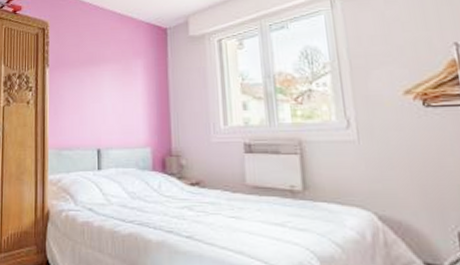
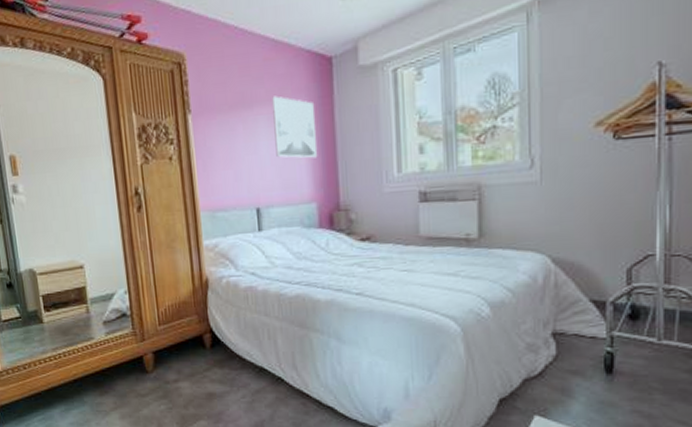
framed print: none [116,56,153,109] -> present [272,96,318,159]

